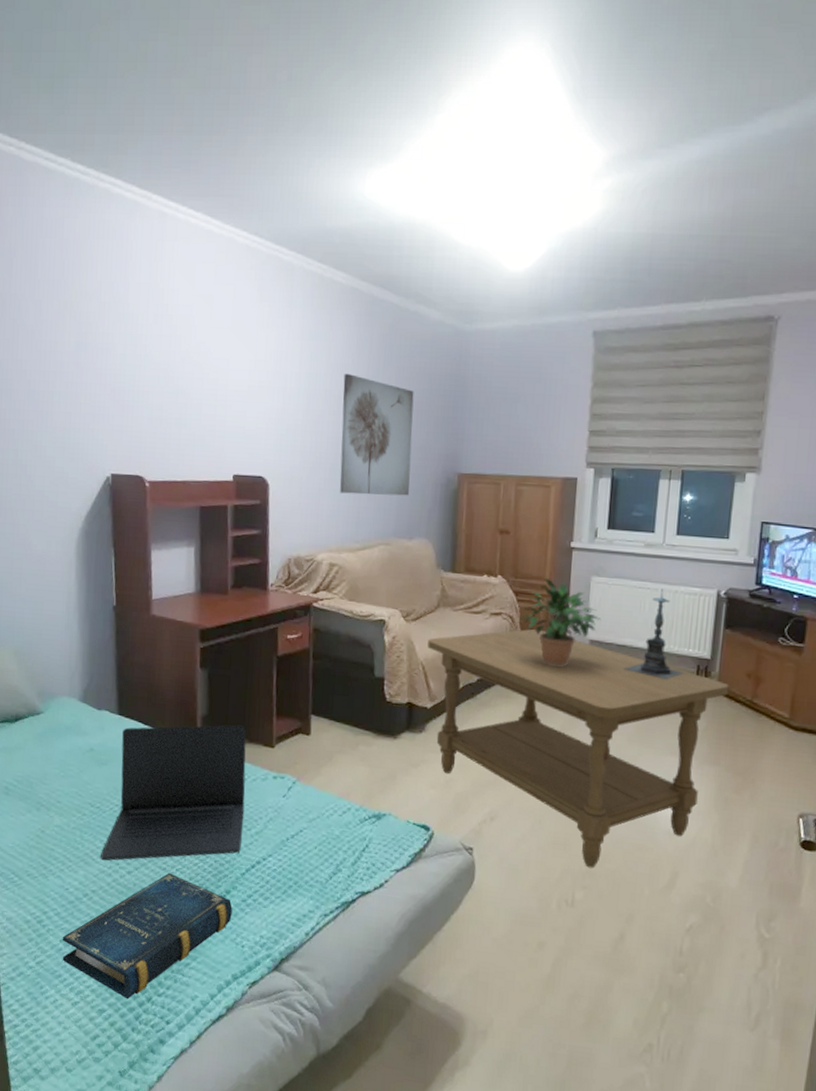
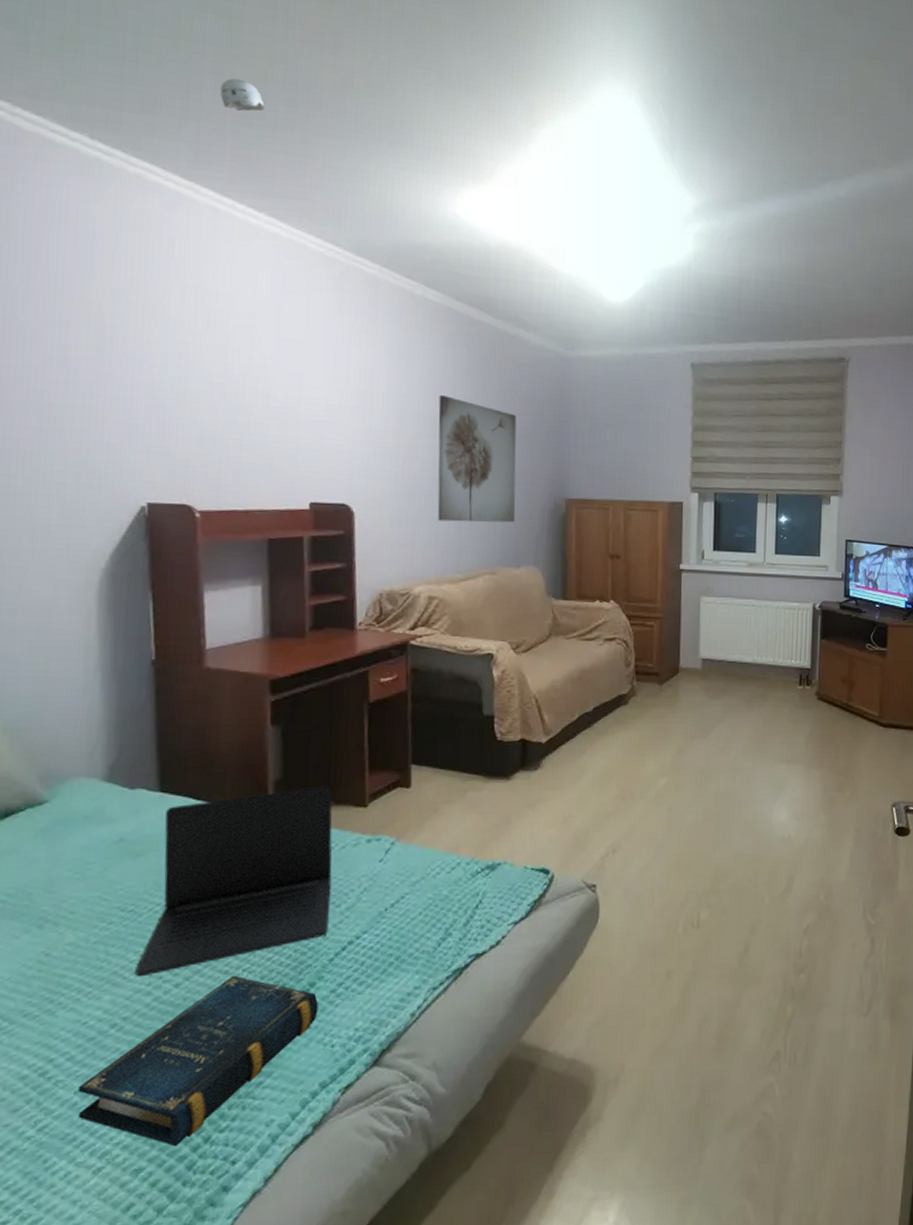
smoke detector: none [168,90,203,121] -> present [220,78,265,112]
coffee table: present [427,629,729,868] -> none [540,653,828,886]
potted plant: present [520,577,602,667] -> none [634,600,712,688]
candle holder: present [624,589,684,680] -> none [735,605,788,691]

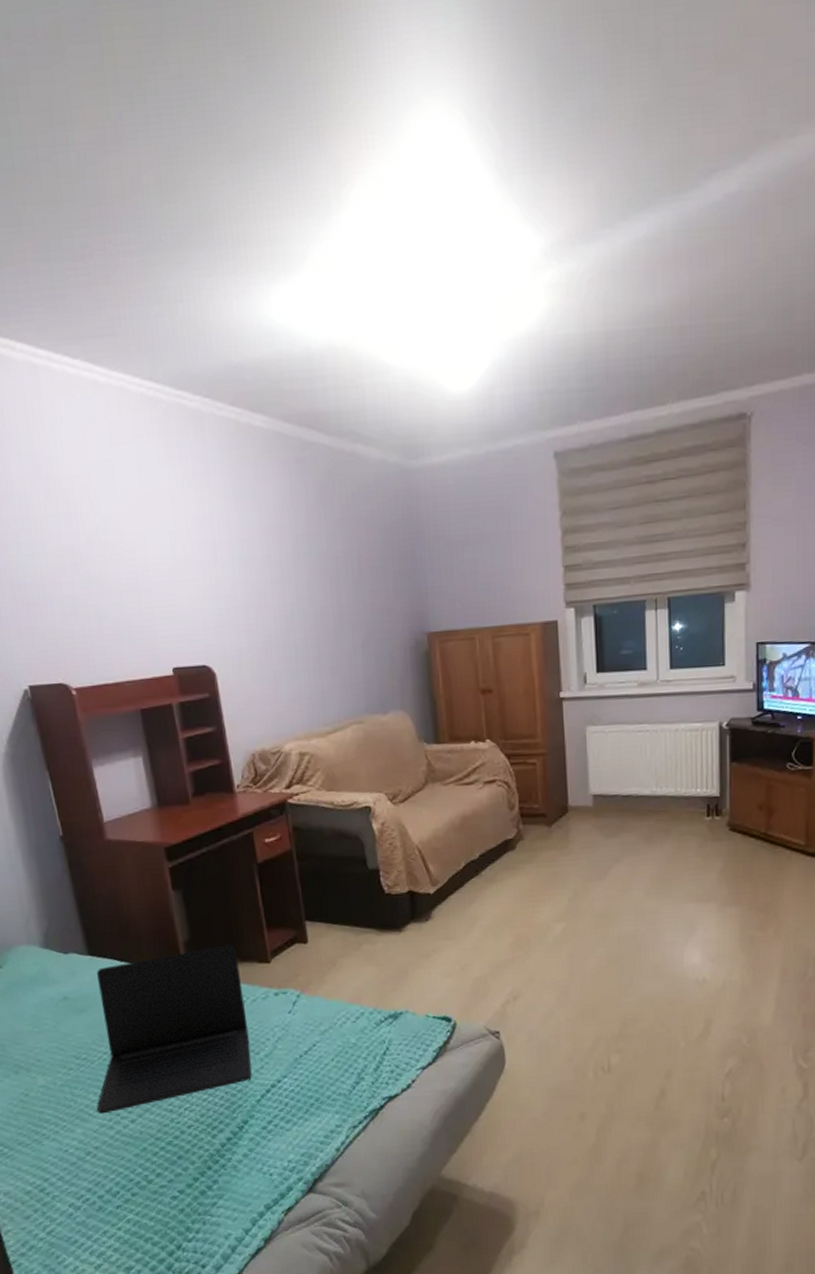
book: present [77,975,318,1147] -> none [70,1113,254,1252]
smoke detector: present [220,78,265,112] -> none [13,206,60,246]
wall art: present [437,394,517,523] -> none [281,533,377,673]

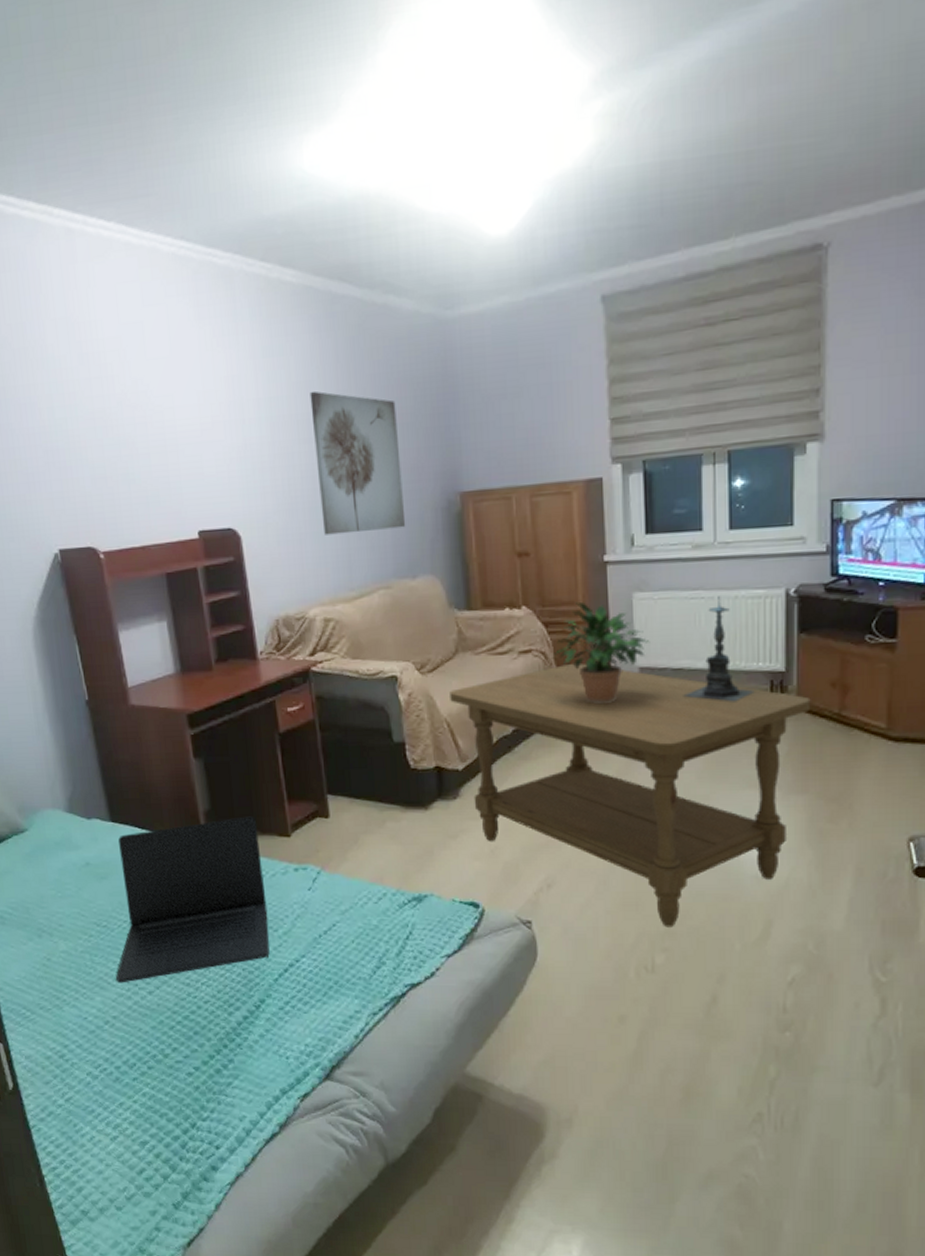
wall art: none [281,533,377,673] -> present [310,390,406,535]
coffee table: none [420,792,742,1031] -> present [450,664,811,927]
potted plant: none [516,734,602,830] -> present [554,601,650,705]
candle holder: none [632,729,694,825] -> present [683,596,755,702]

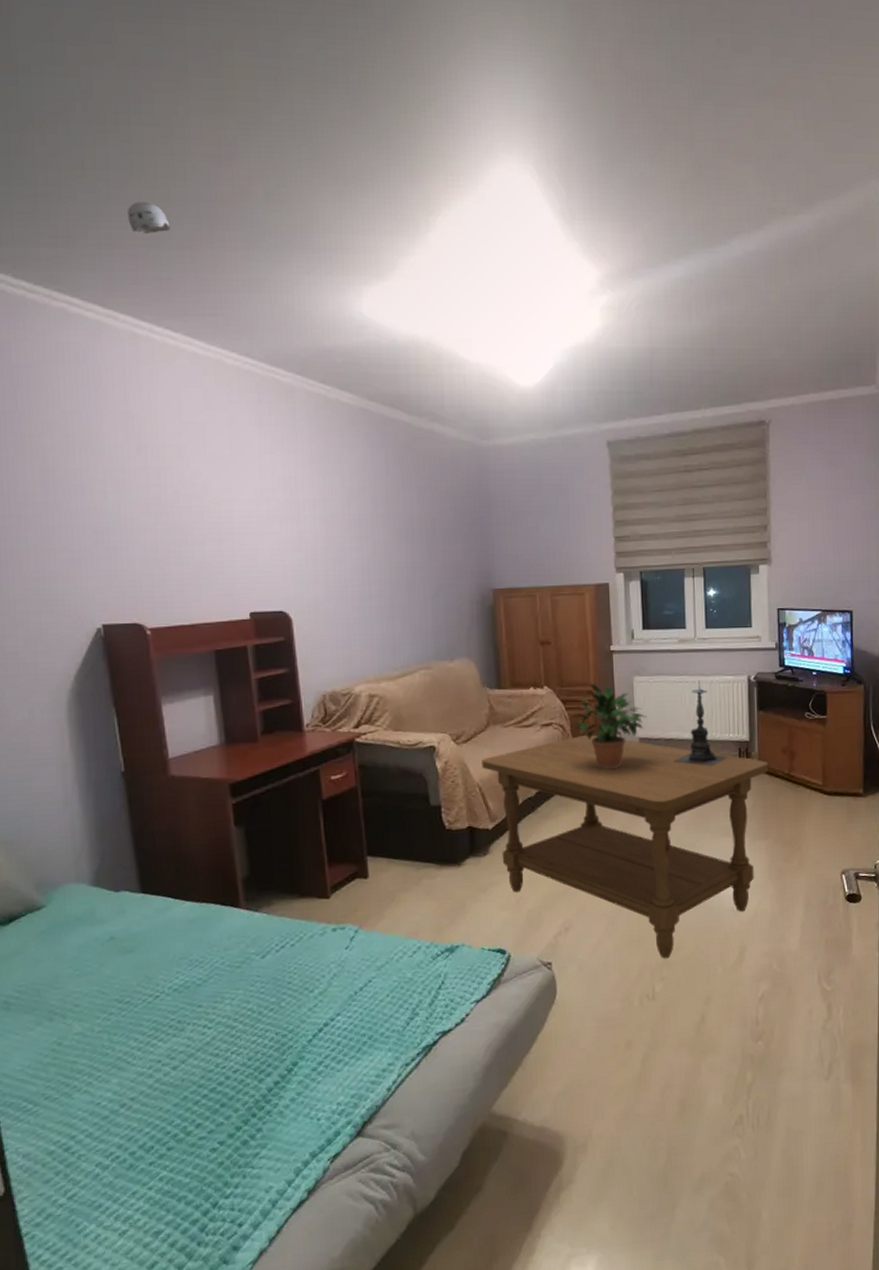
smoke detector: none [54,72,97,112] -> present [128,202,170,235]
laptop: present [116,816,270,983] -> none [137,880,305,1062]
wall art: present [310,390,406,535] -> none [362,496,446,621]

